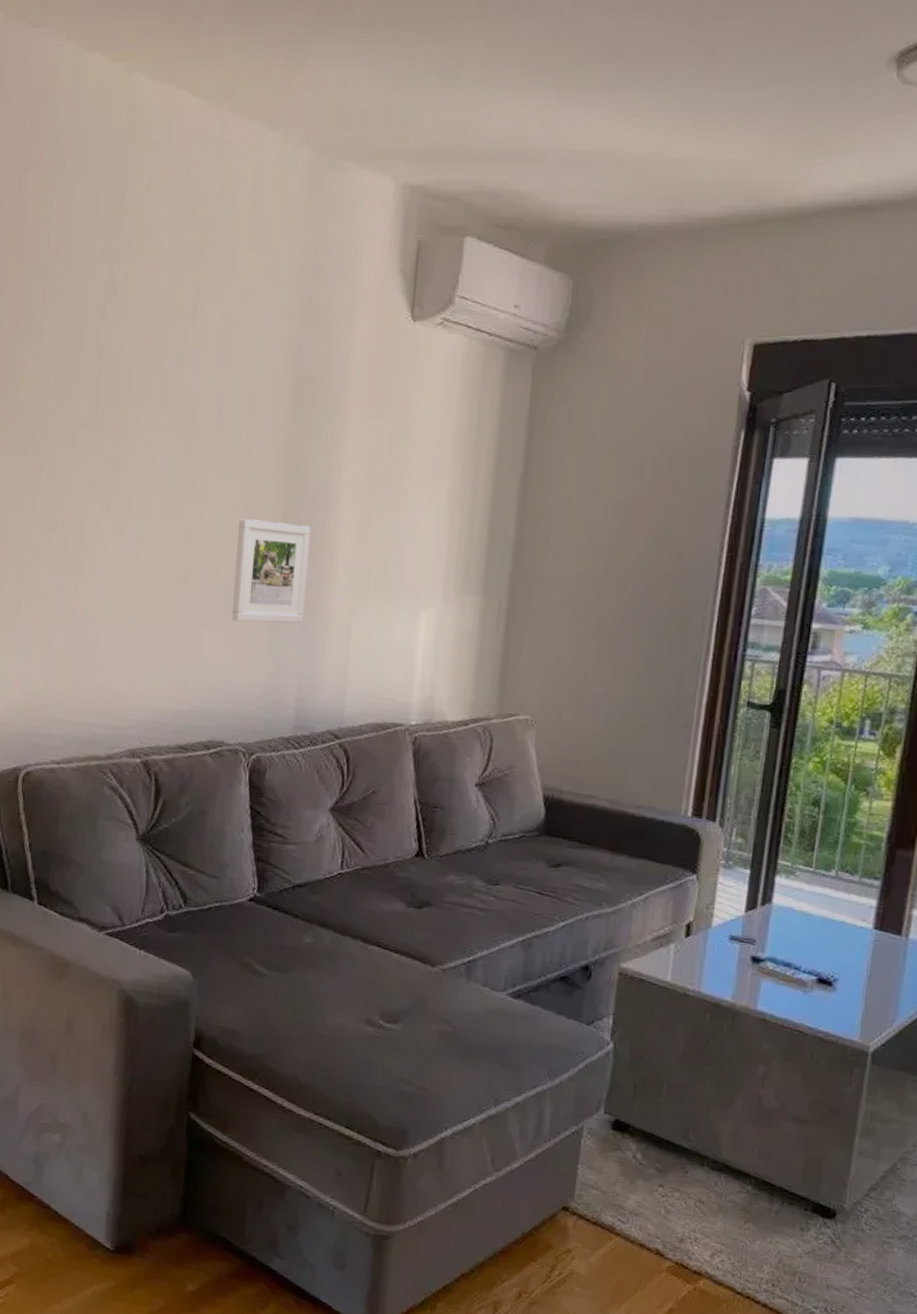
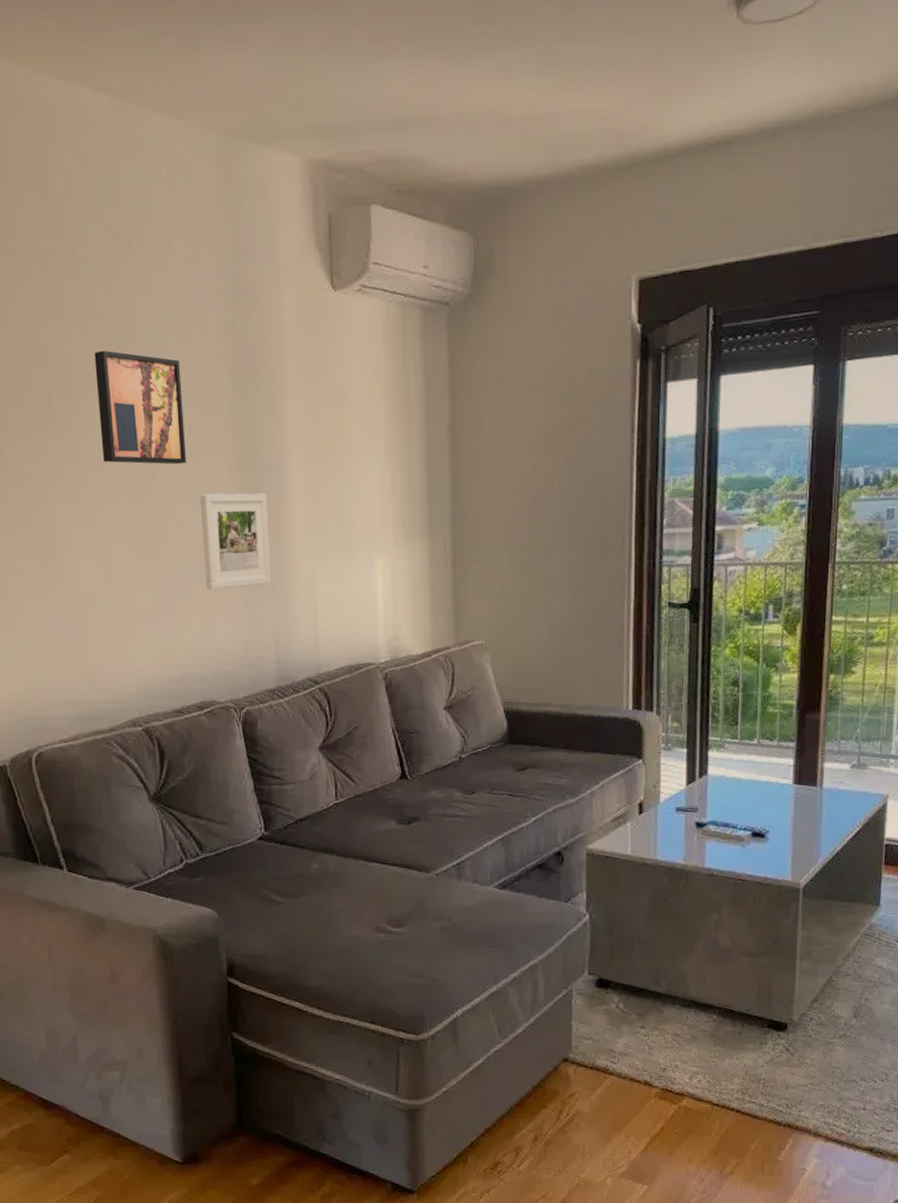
wall art: none [142,357,238,484] -> present [94,350,186,465]

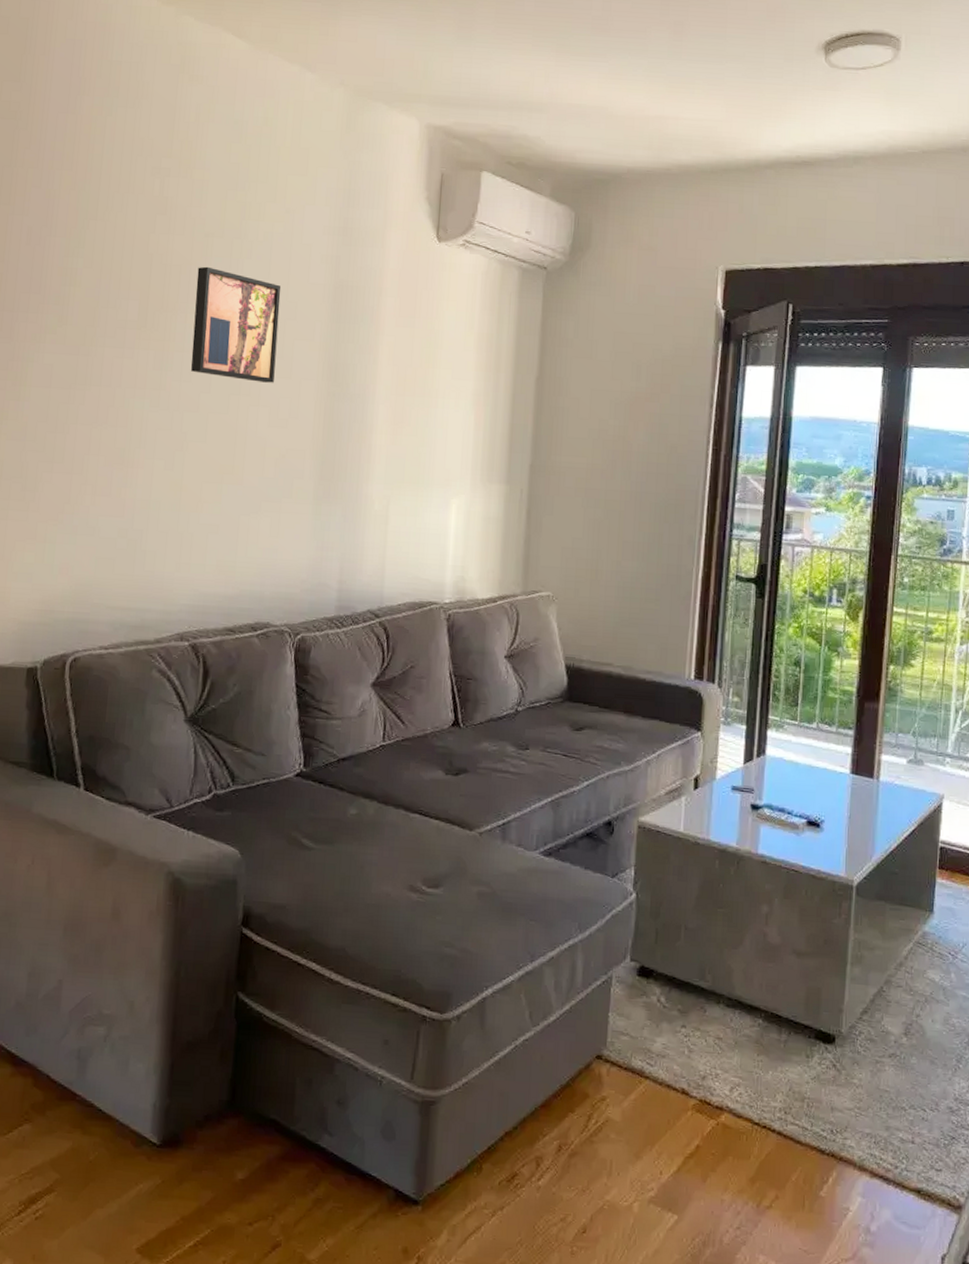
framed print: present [200,493,272,590] -> none [276,415,351,511]

